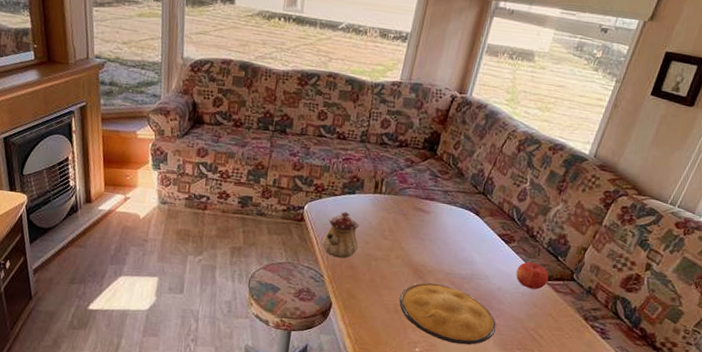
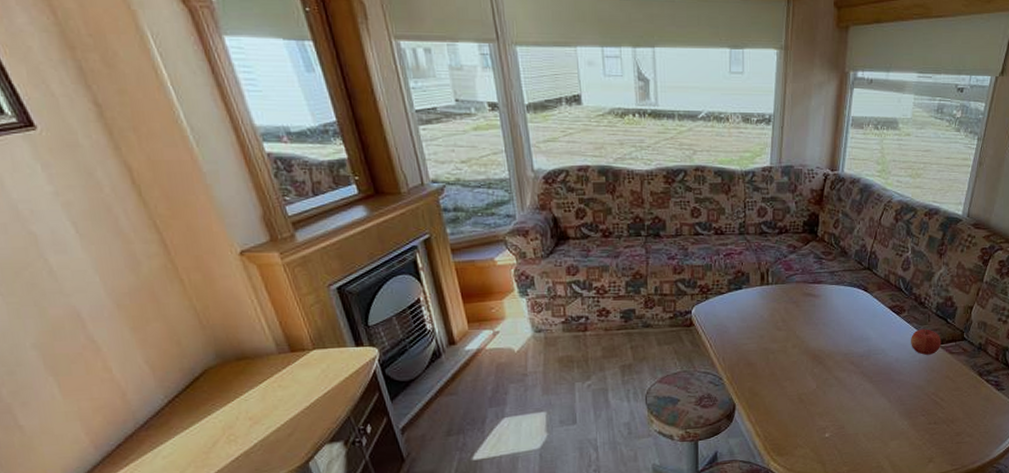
teapot: present [322,211,360,259] -> none [715,309,753,358]
plate: present [399,283,496,345] -> none [803,366,899,422]

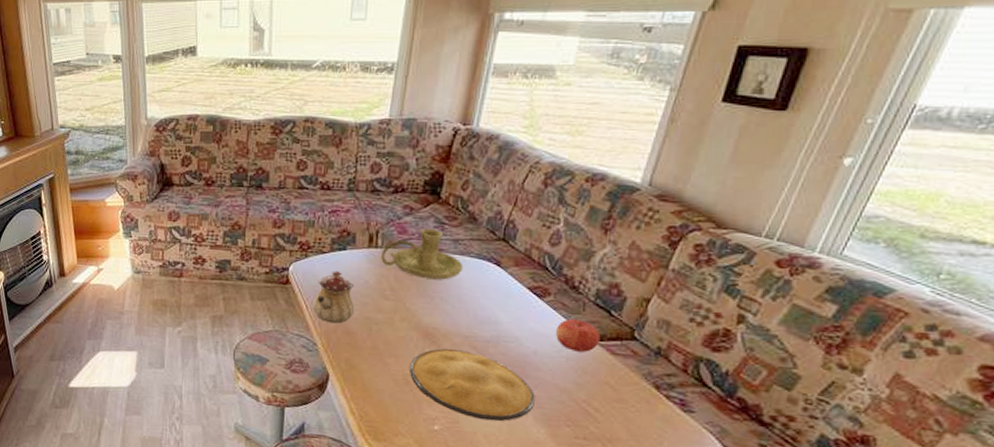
teapot: none [715,309,753,358] -> present [312,270,355,324]
candle holder: none [772,263,840,308] -> present [381,228,464,280]
plate: none [803,366,899,422] -> present [410,348,535,422]

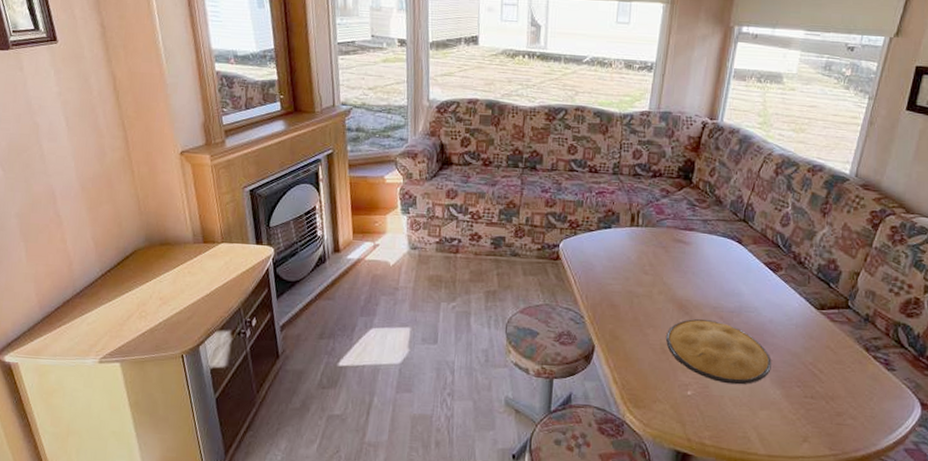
teapot: present [312,270,355,324] -> none [580,247,619,297]
candle holder: present [381,228,464,280] -> none [641,209,712,256]
fruit: present [556,319,601,352] -> none [787,290,823,320]

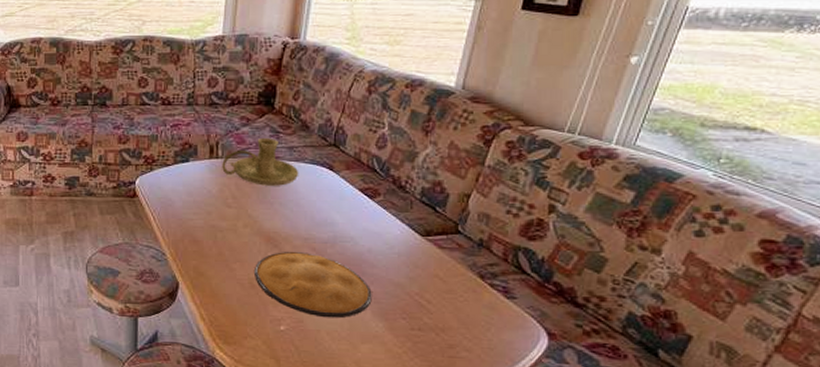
candle holder: none [641,209,712,256] -> present [222,137,299,186]

